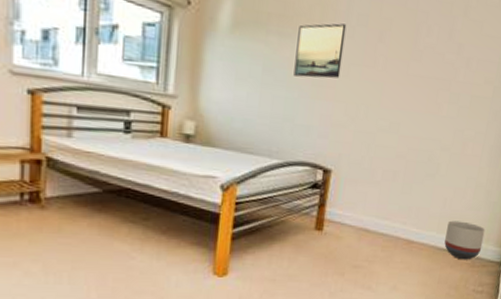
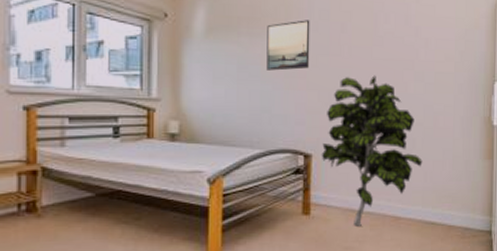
indoor plant: none [341,91,444,246] -> present [321,75,423,226]
planter: present [444,220,486,260] -> none [431,193,470,232]

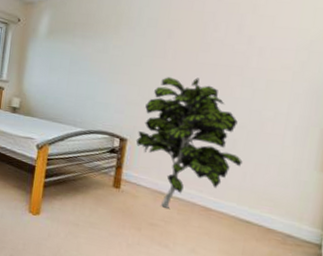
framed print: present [266,20,310,71] -> none [94,26,138,68]

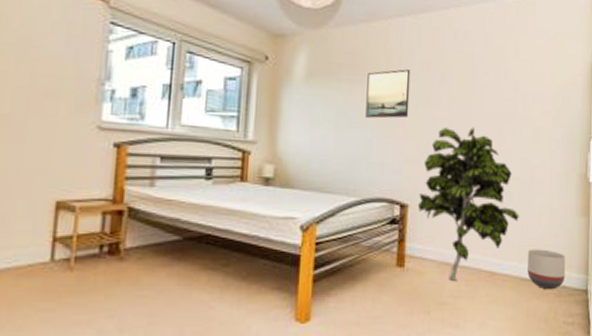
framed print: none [94,26,138,68] -> present [365,69,411,119]
planter: none [247,194,297,237] -> present [527,249,566,290]

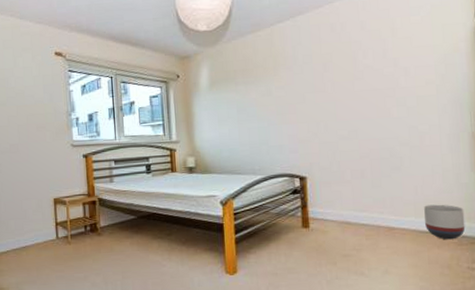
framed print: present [365,69,411,119] -> none [259,65,298,111]
indoor plant: present [417,127,519,281] -> none [314,105,412,237]

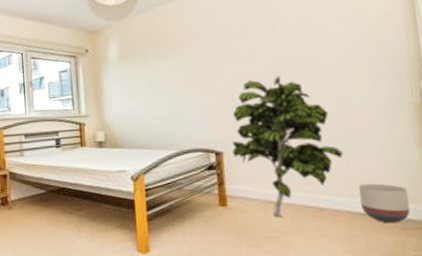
indoor plant: none [314,105,412,237] -> present [231,75,343,217]

